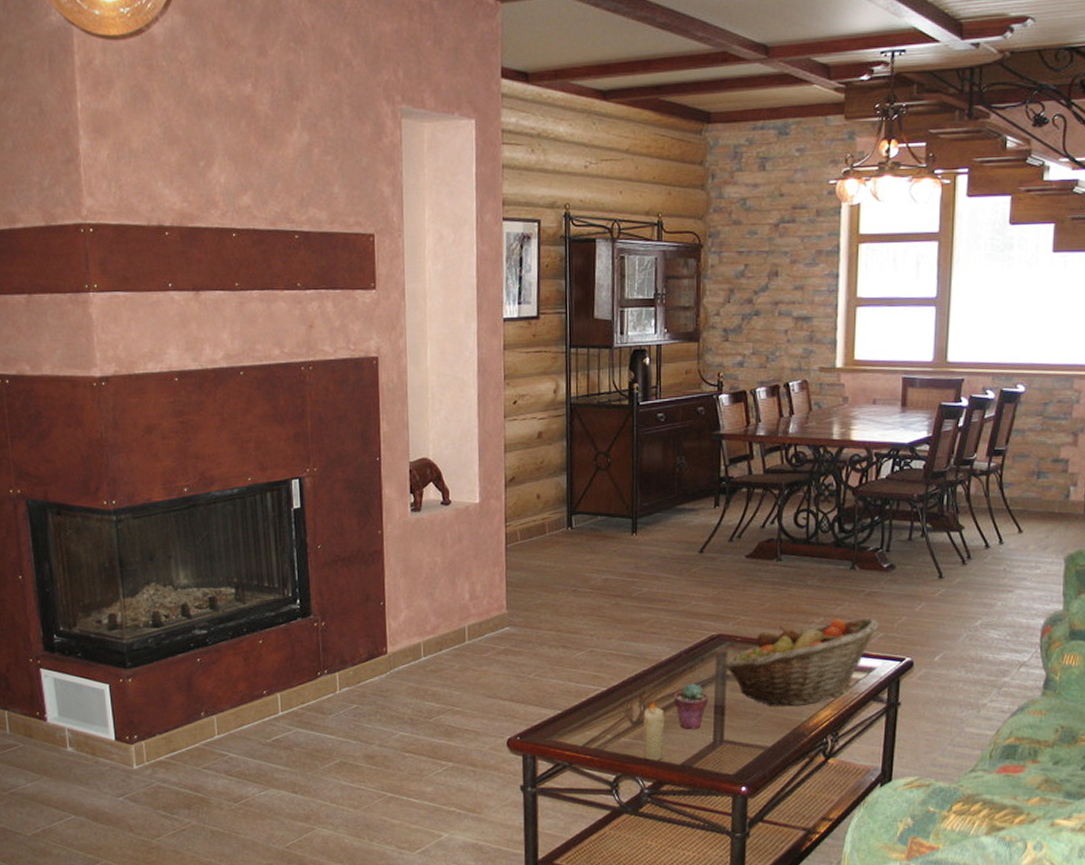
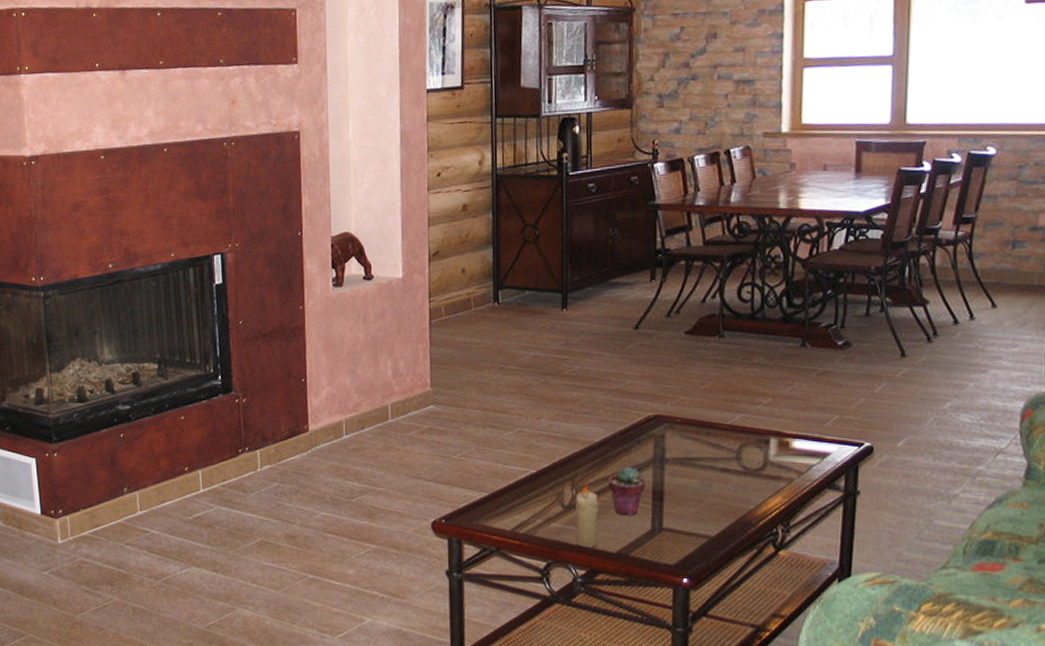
fruit basket: present [725,617,878,706] -> none [663,399,833,492]

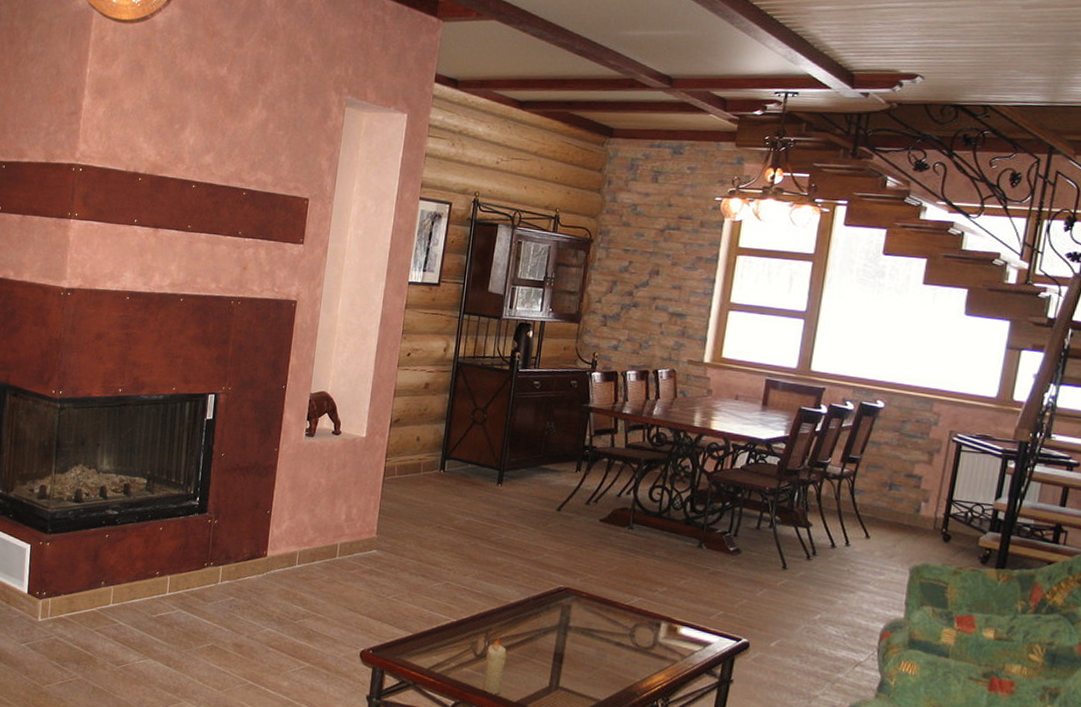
potted succulent: present [608,466,645,515] -> none [516,628,549,672]

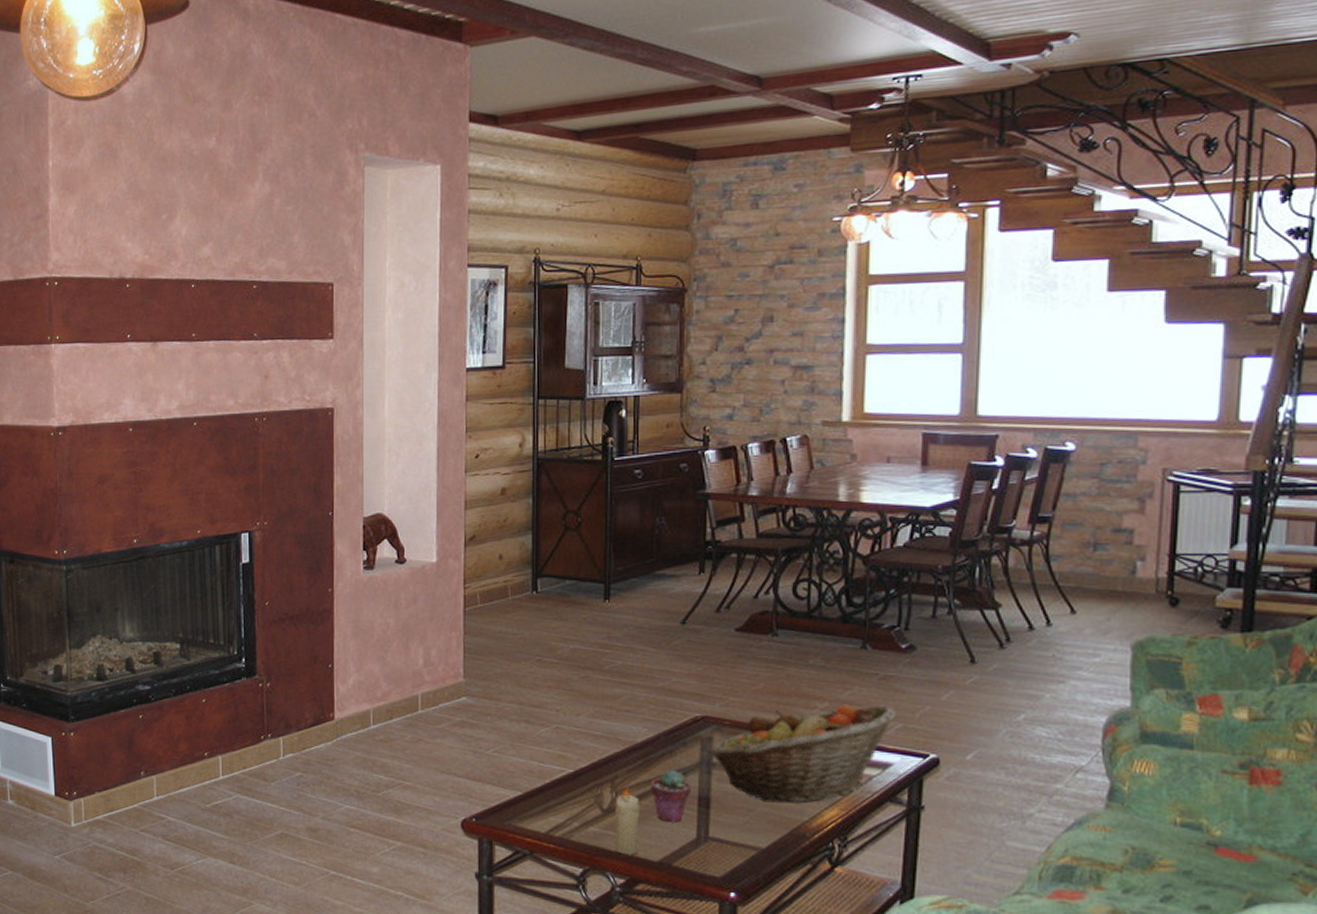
potted succulent: none [516,628,549,672] -> present [650,769,691,822]
fruit basket: none [568,589,719,668] -> present [710,704,896,803]

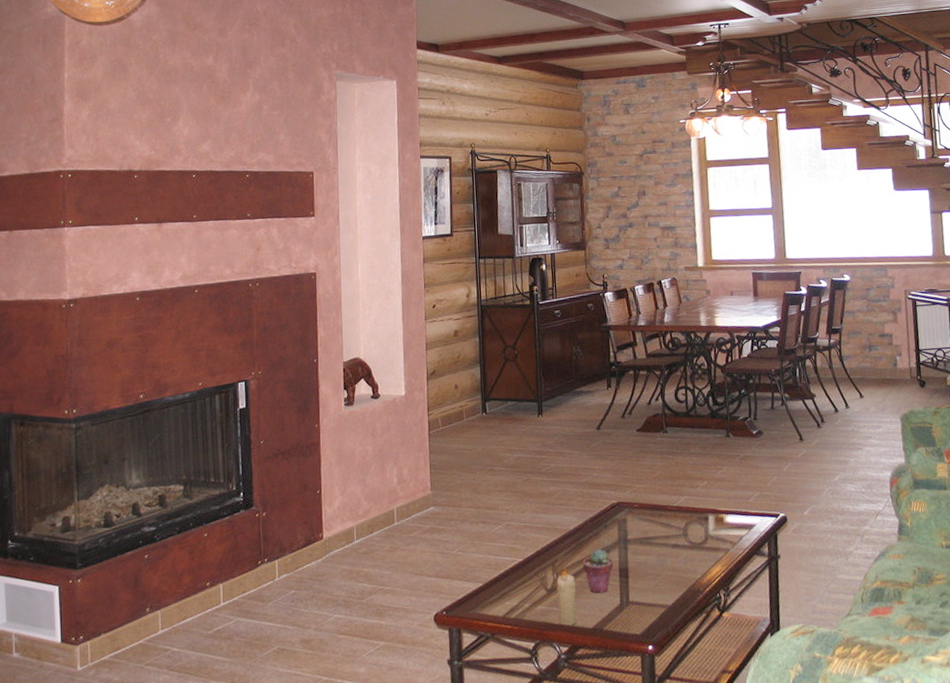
fruit basket: present [710,704,896,803] -> none [625,479,754,566]

